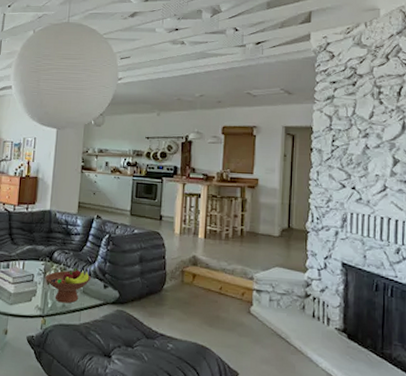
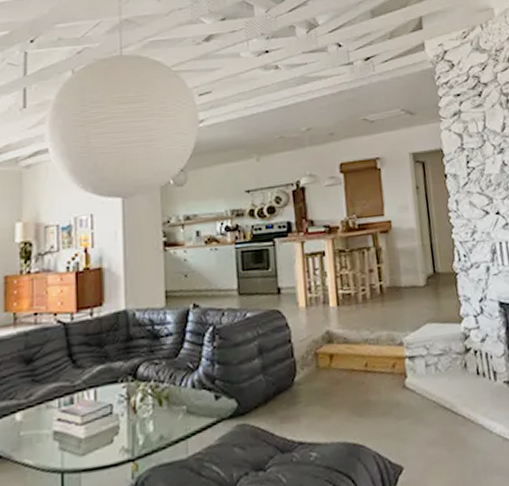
fruit bowl: present [46,267,91,304] -> none [130,377,195,435]

